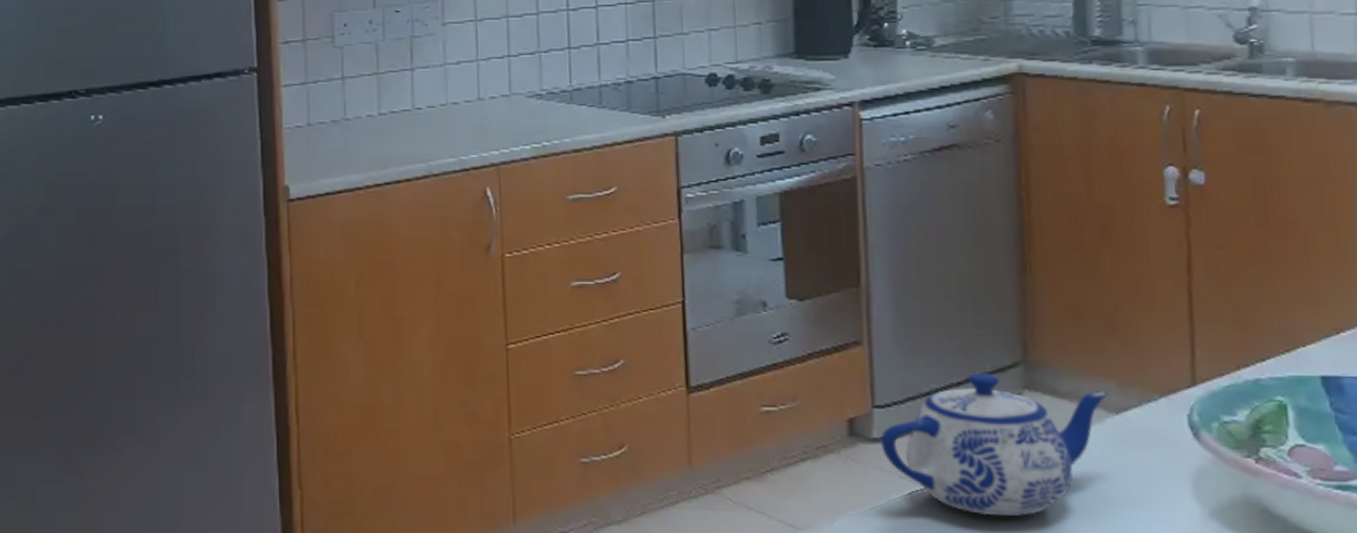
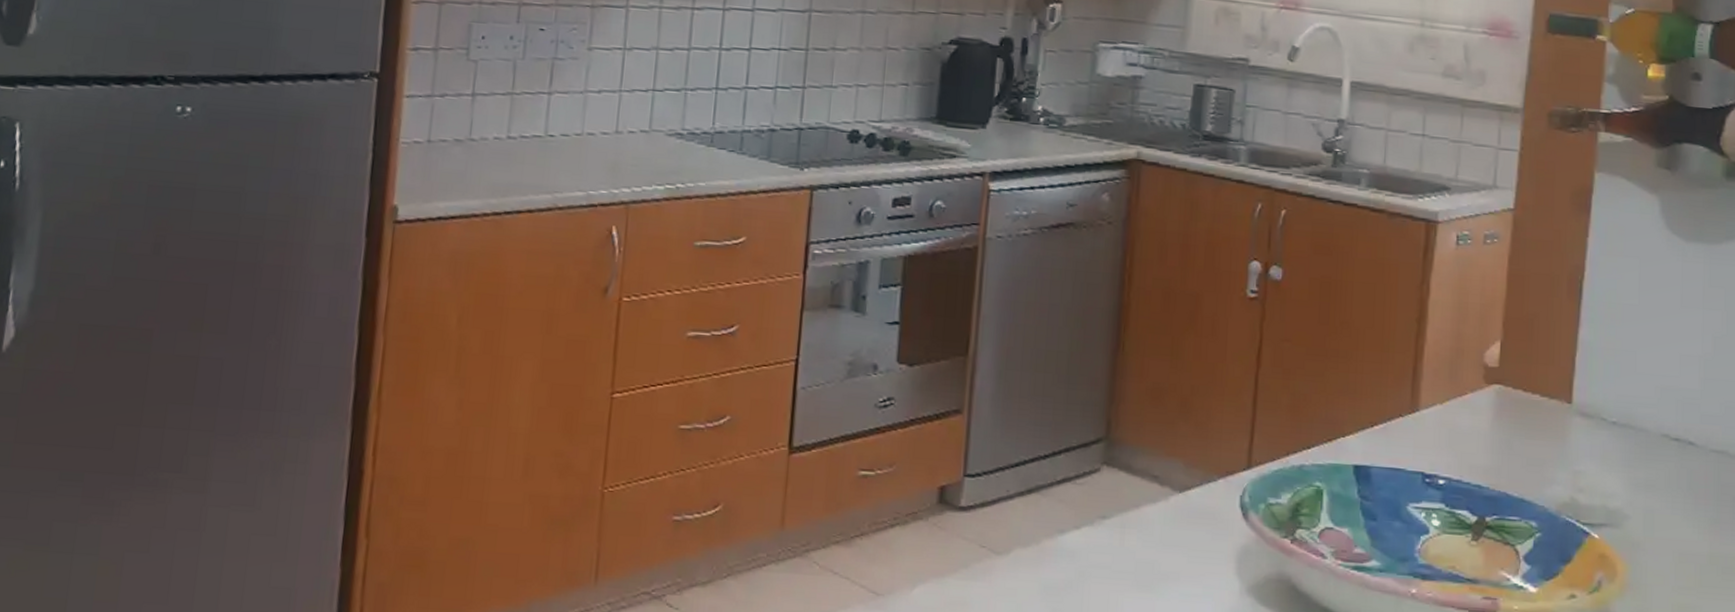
teapot: present [880,372,1109,517] -> none [966,446,1177,588]

